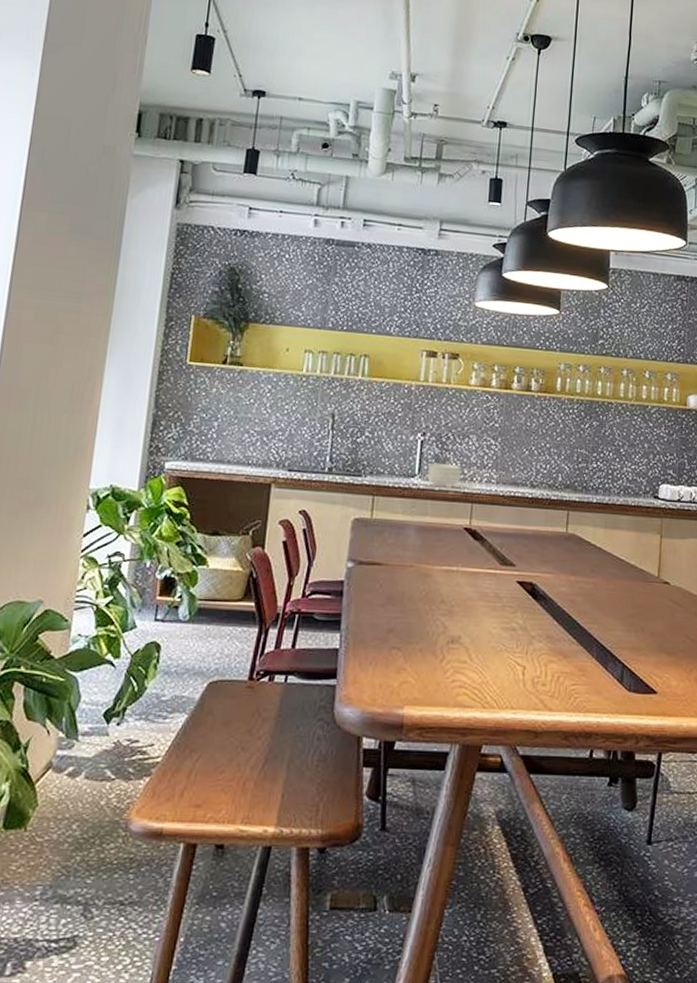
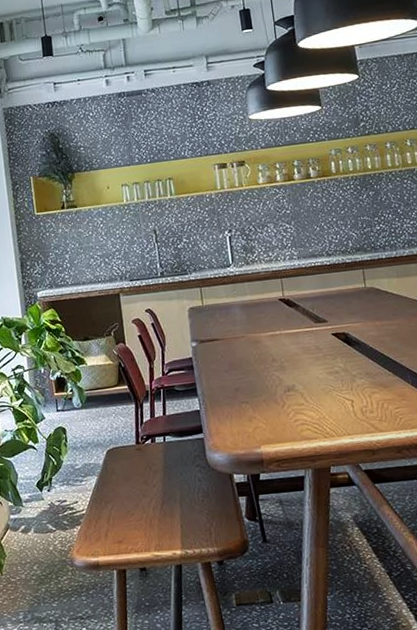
bowl: present [427,463,462,487] -> none [239,250,268,270]

